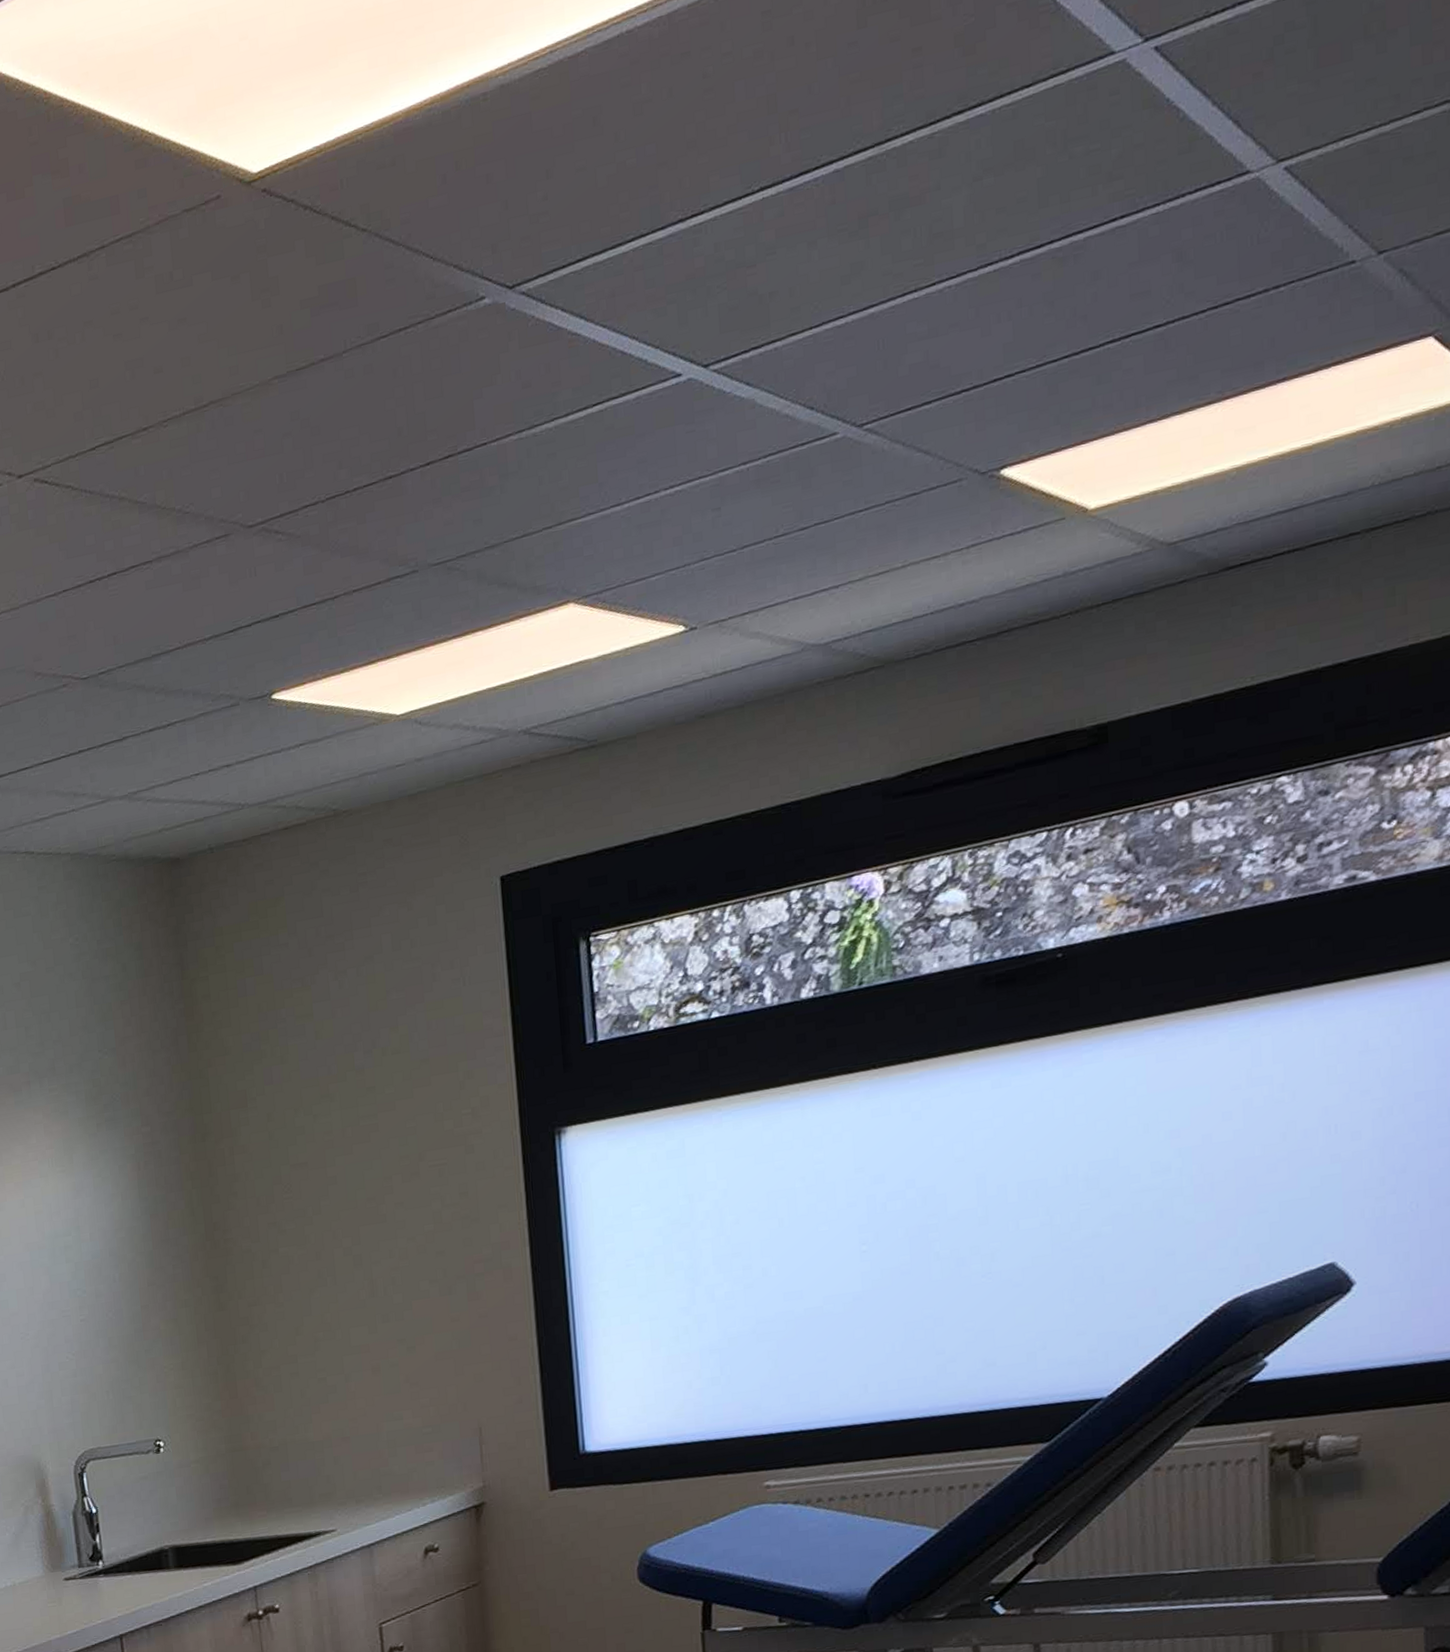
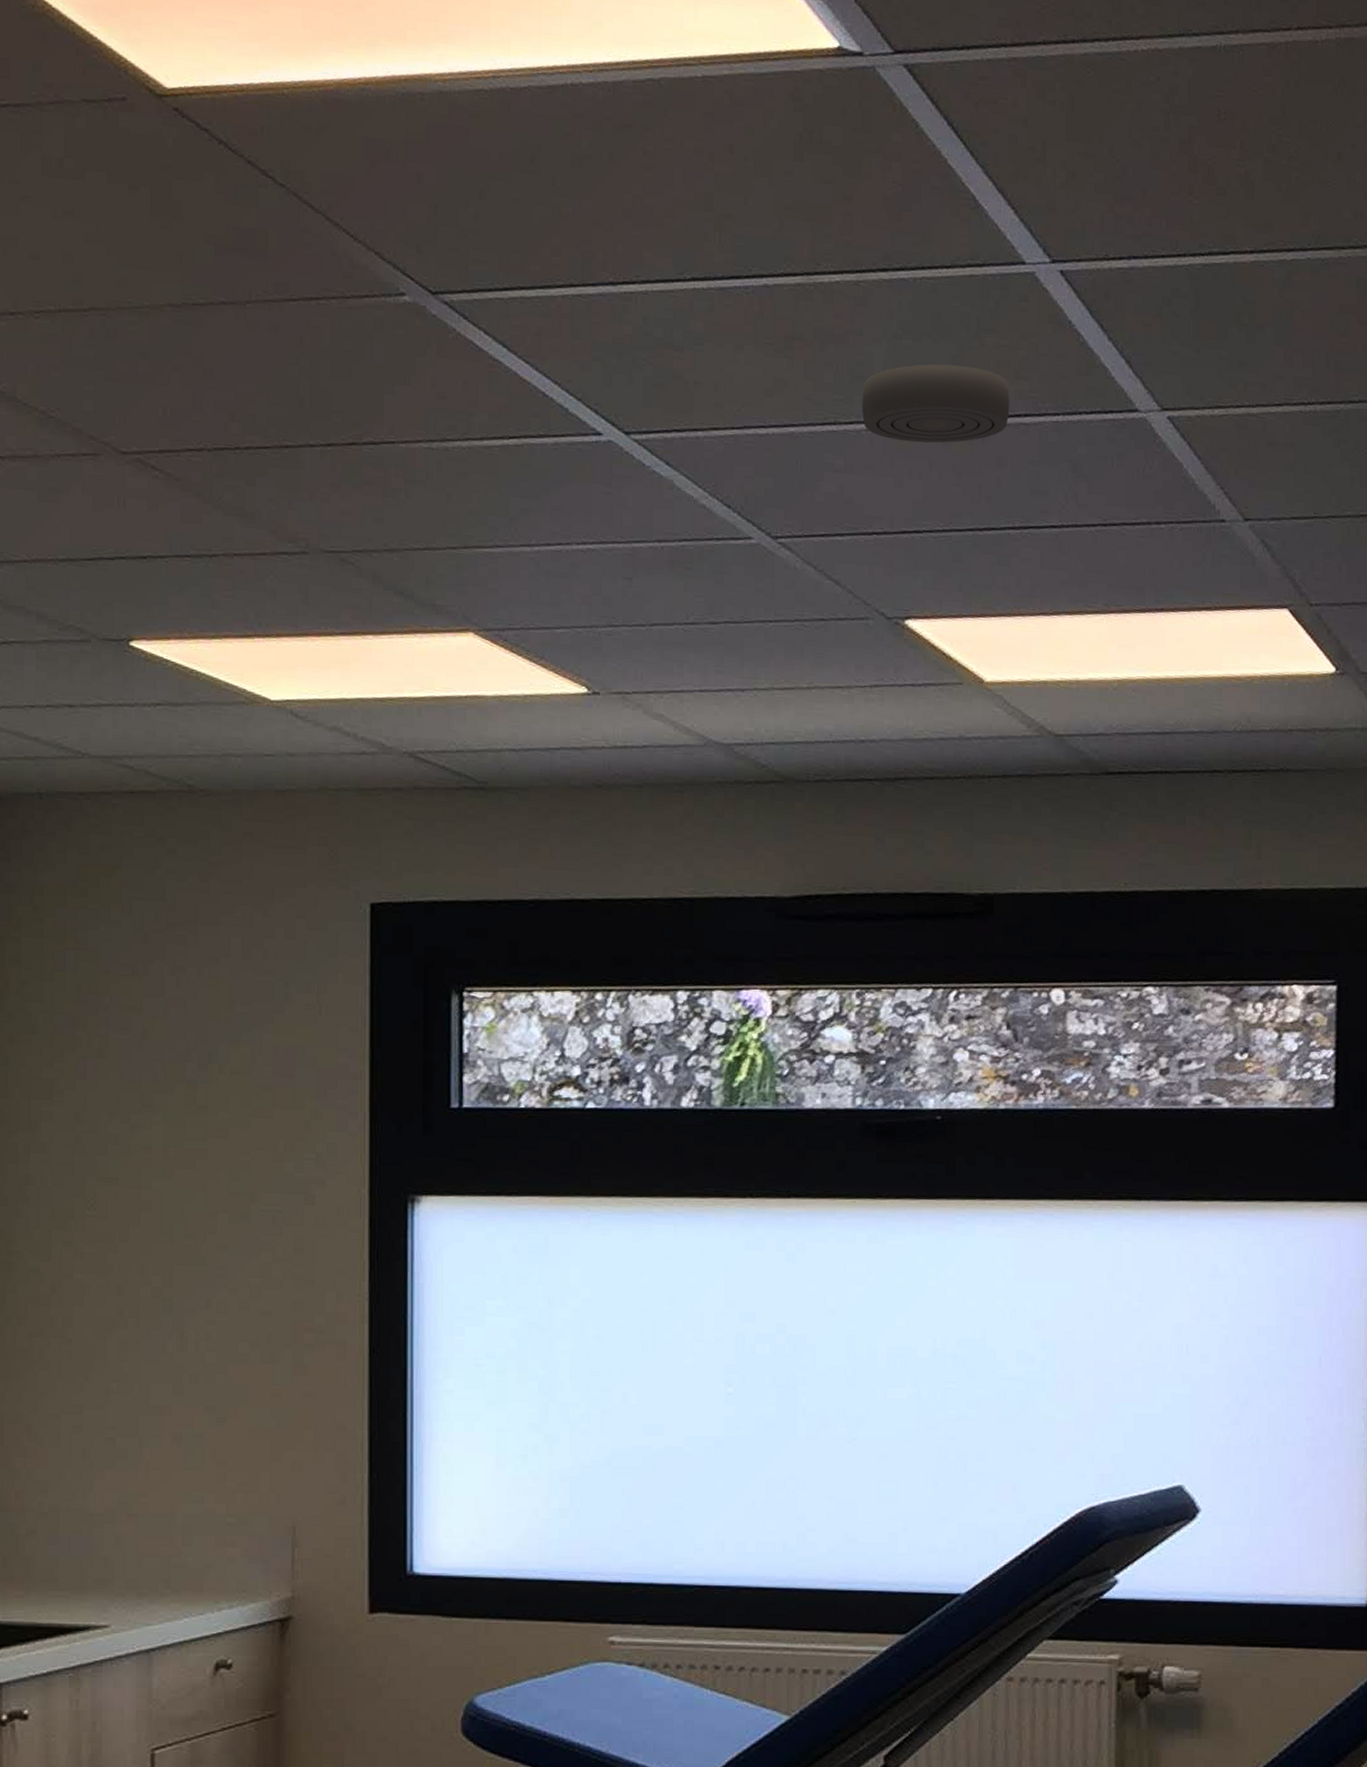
smoke detector: none [943,181,1104,289] -> present [862,364,1010,443]

